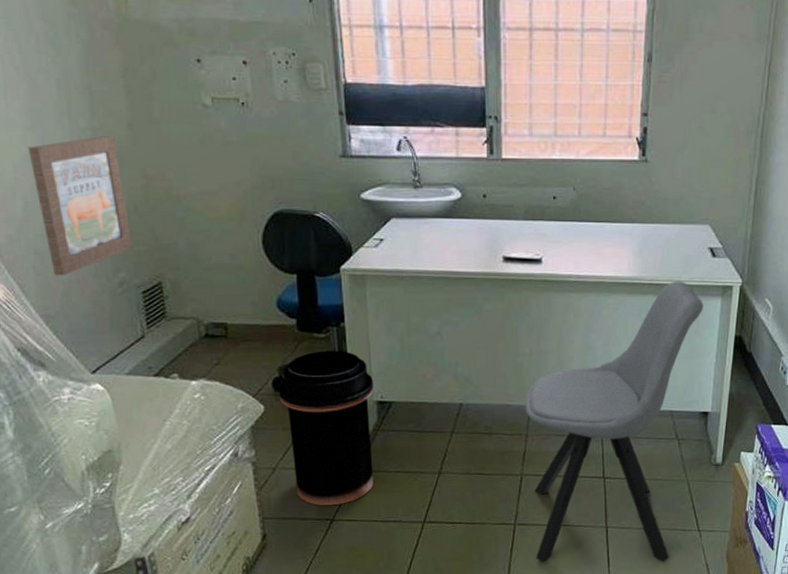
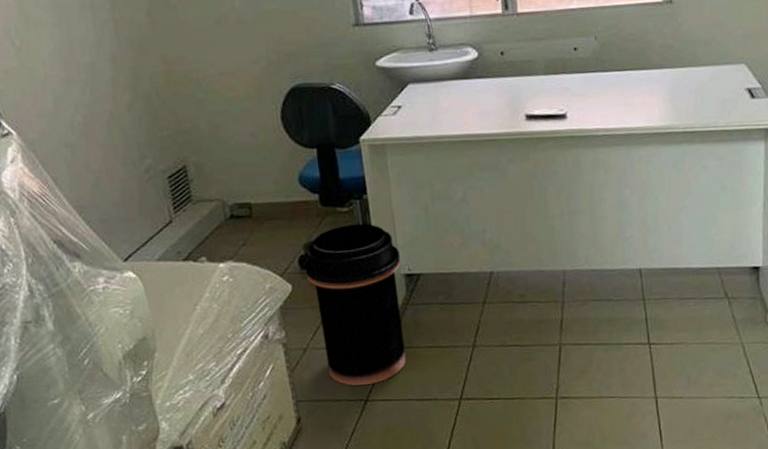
wall art: present [28,136,133,276] -> none [55,25,157,167]
chair: present [525,281,703,562] -> none [558,126,745,438]

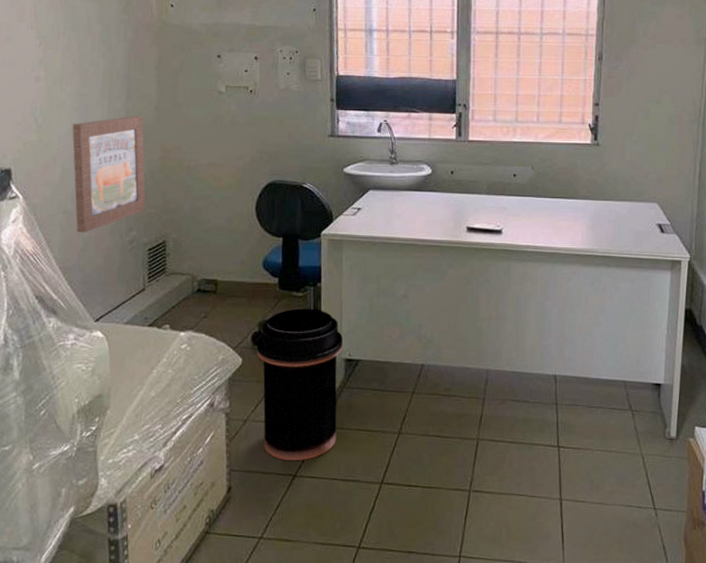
wall art: none [55,25,157,167] -> present [72,116,146,233]

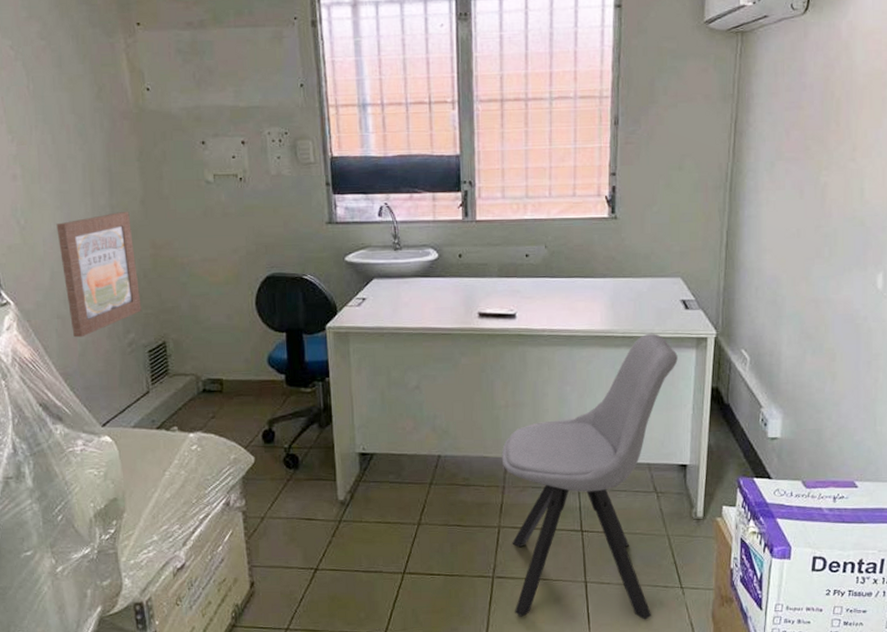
trash can: present [256,308,343,461] -> none [268,404,356,555]
chair: none [483,254,654,541] -> present [501,333,678,620]

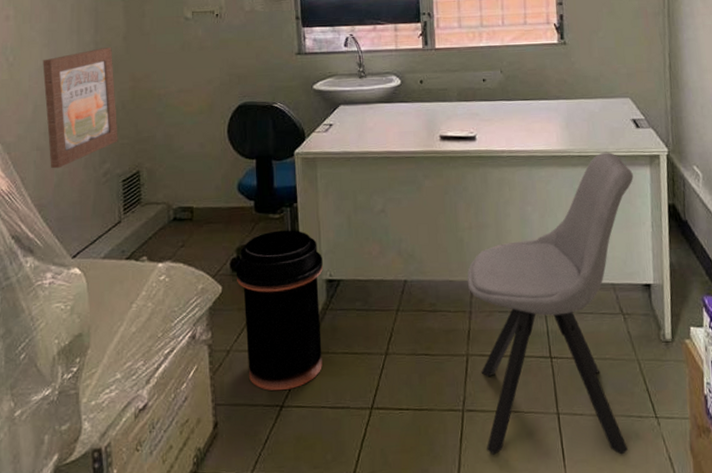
trash can: none [268,404,356,555] -> present [236,230,323,391]

